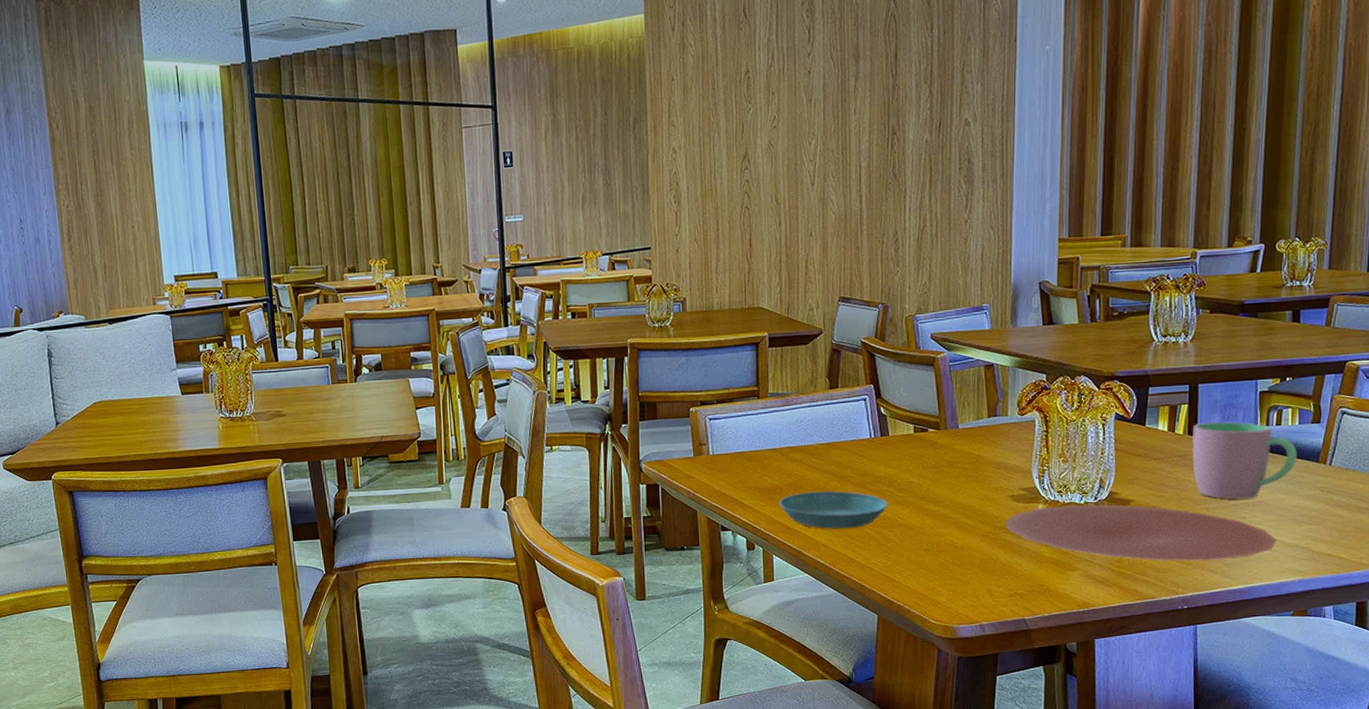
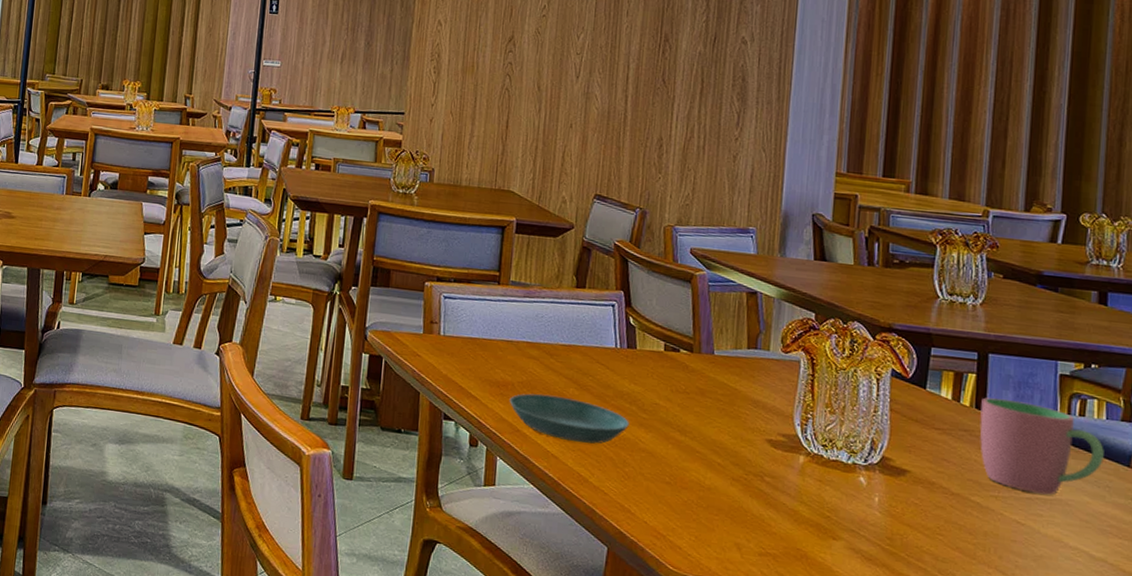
plate: present [1005,504,1278,562] -> none [760,459,1081,564]

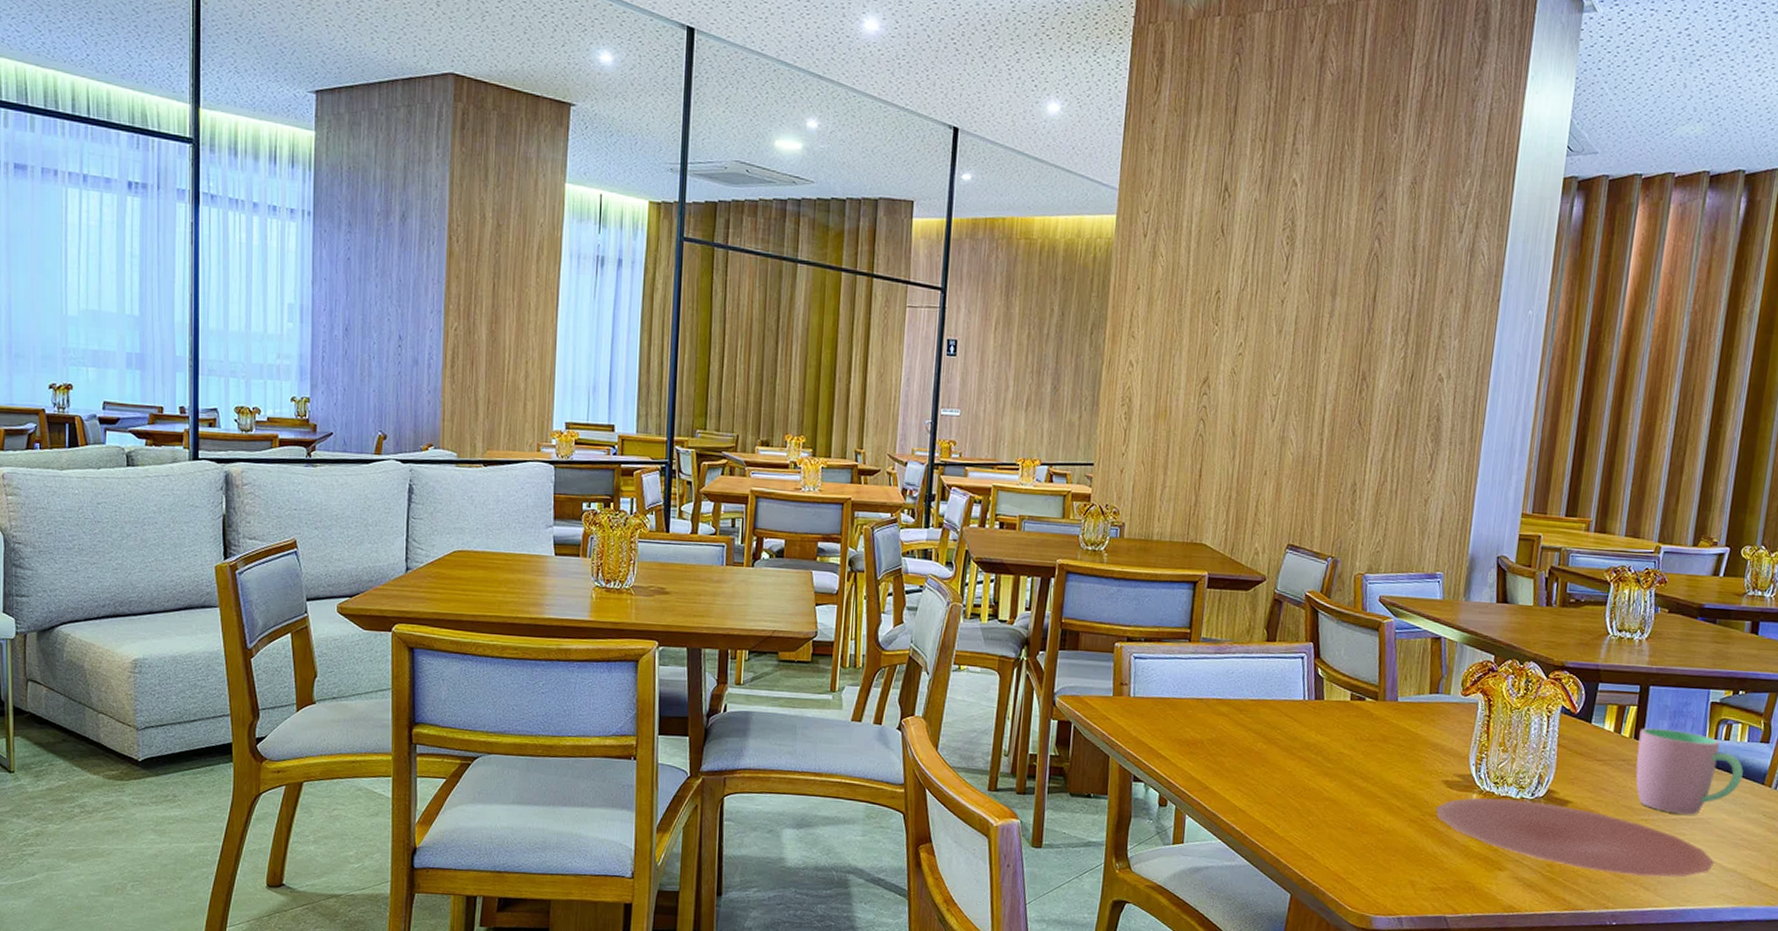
saucer: present [509,393,629,444] -> none [1198,750,1315,796]
plate: none [760,459,1081,564] -> present [1436,798,1715,878]

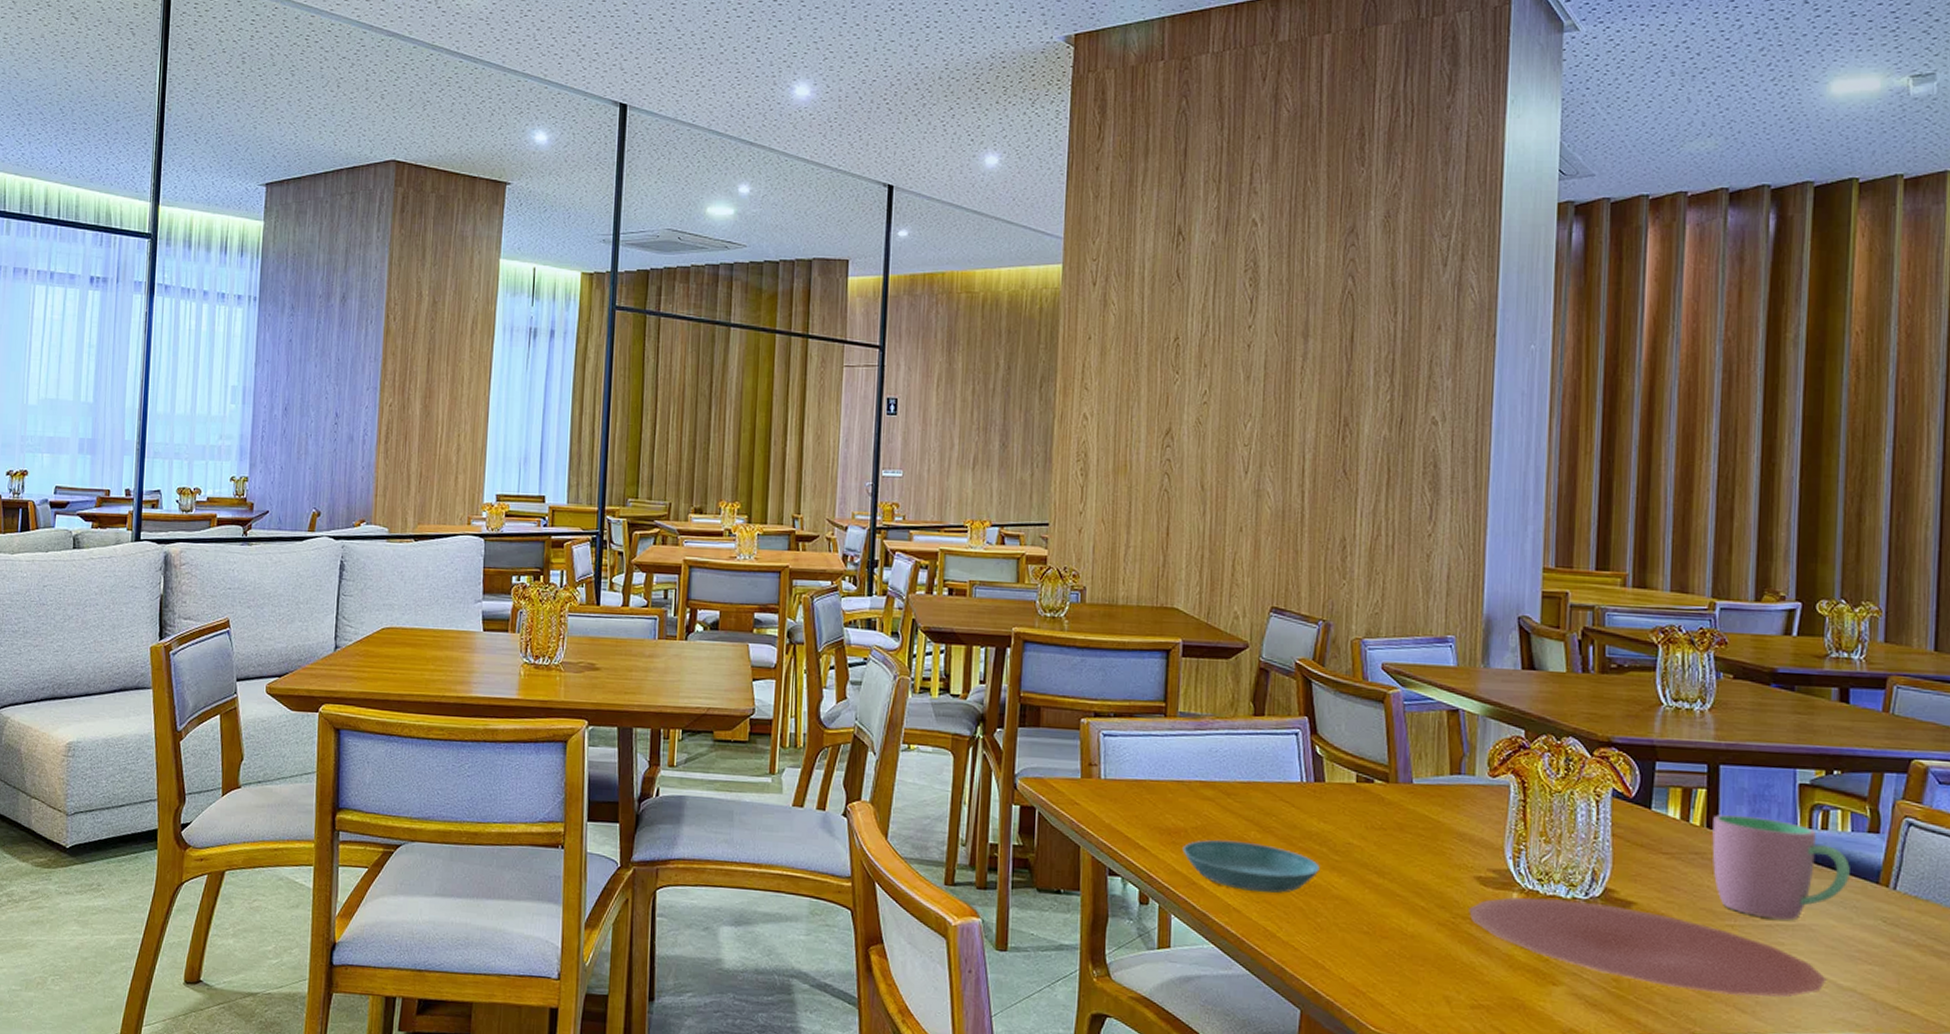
saucer: none [1198,750,1315,796] -> present [1182,840,1320,893]

